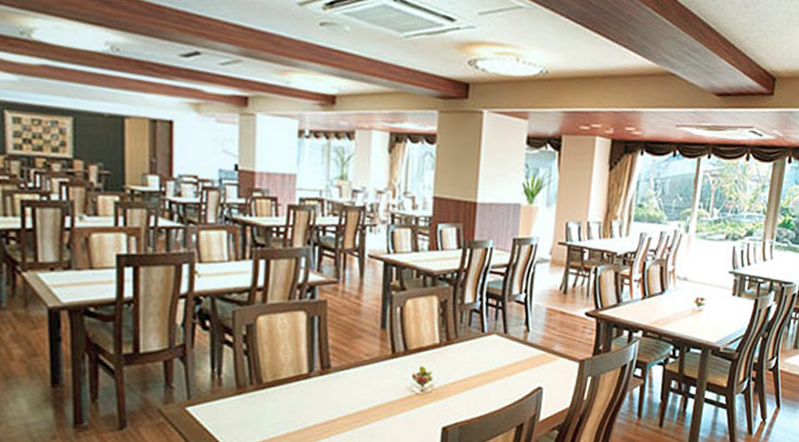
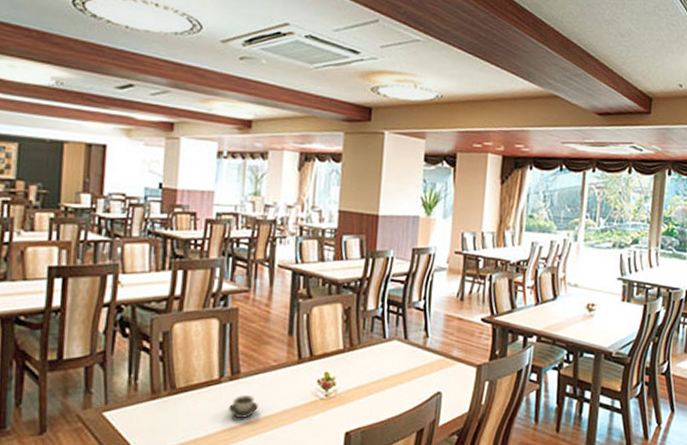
cup: none [318,390,351,413] -> present [228,395,258,418]

